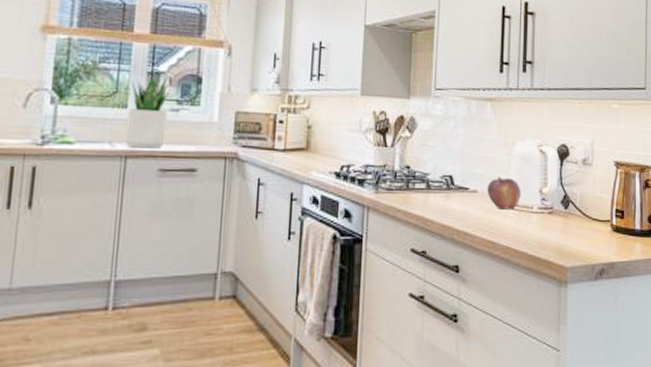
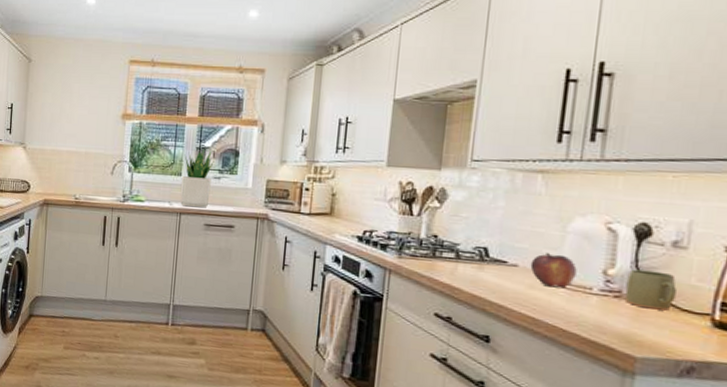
mug: none [555,186,588,221] -> present [624,269,677,311]

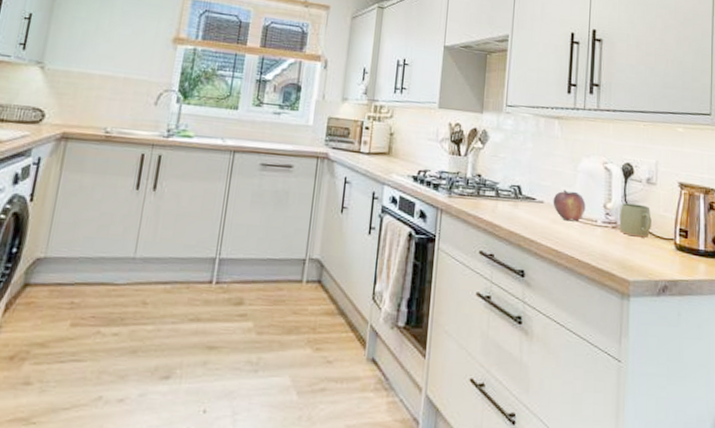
planter: present [180,149,214,208] -> none [235,81,274,146]

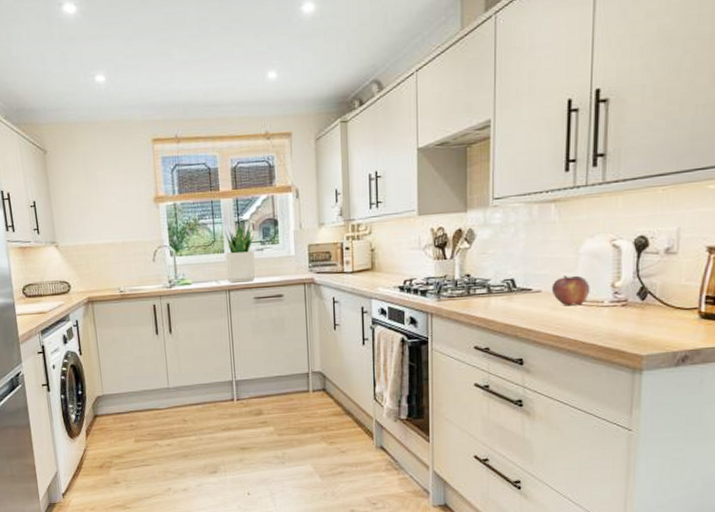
planter: none [235,81,274,146] -> present [224,222,256,283]
mug: present [619,203,652,238] -> none [630,277,671,312]

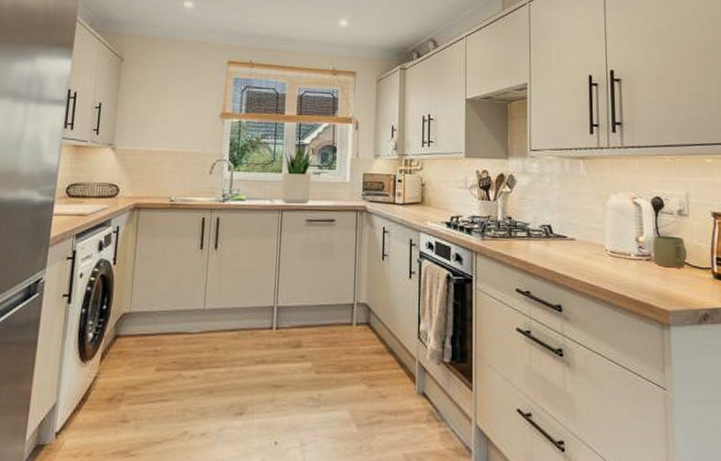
fruit: present [551,275,590,306] -> none [584,227,618,256]
mug: none [630,277,671,312] -> present [652,235,687,268]

